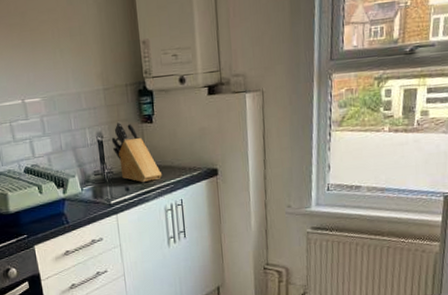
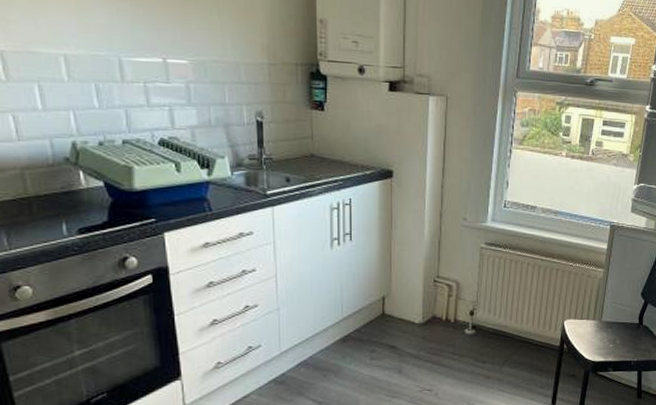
knife block: present [111,121,163,183] -> none [273,103,331,176]

